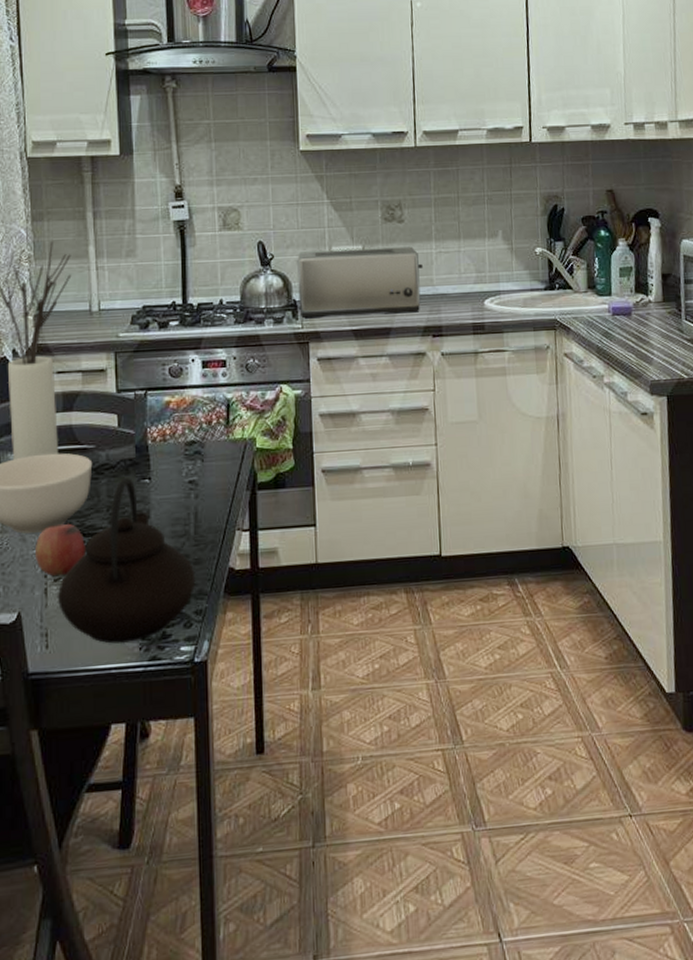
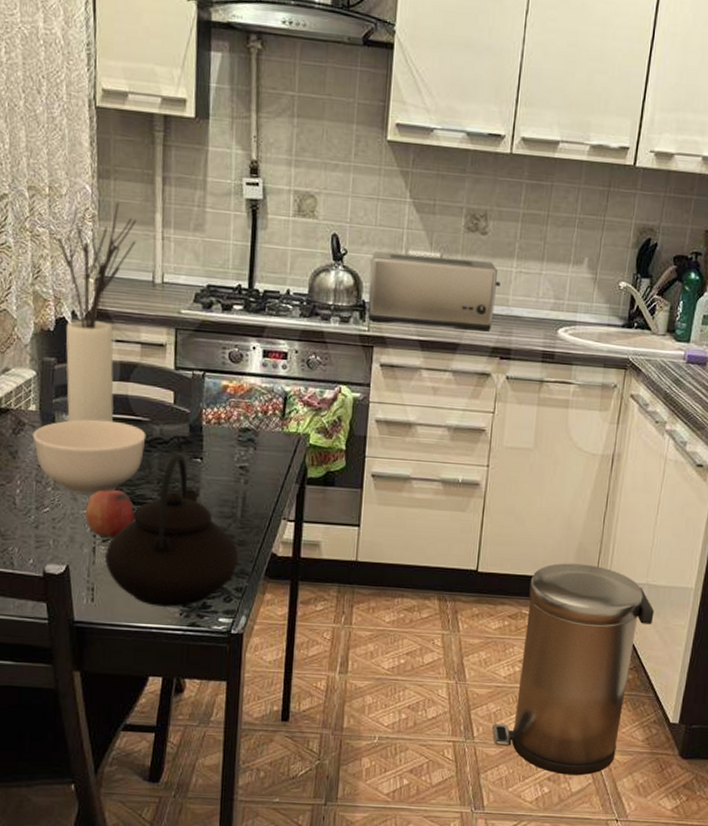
pedal bin: none [481,531,628,771] -> present [492,563,655,776]

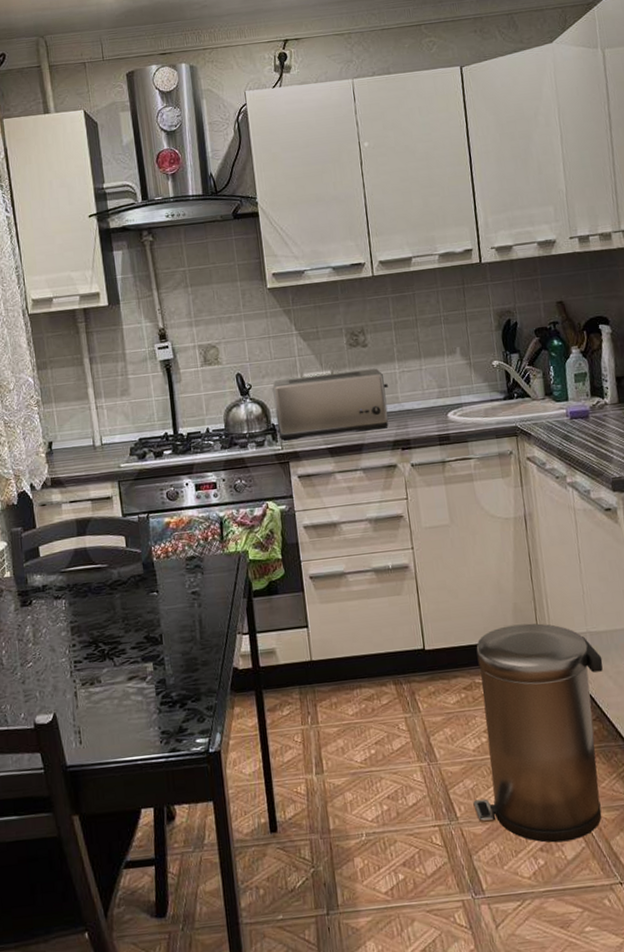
bowl: present [32,419,146,495] -> none [10,572,107,645]
vase: present [57,202,137,422] -> none [11,386,76,581]
fruit: present [86,490,135,538] -> none [64,635,107,681]
teapot: present [105,453,239,607] -> none [86,591,205,738]

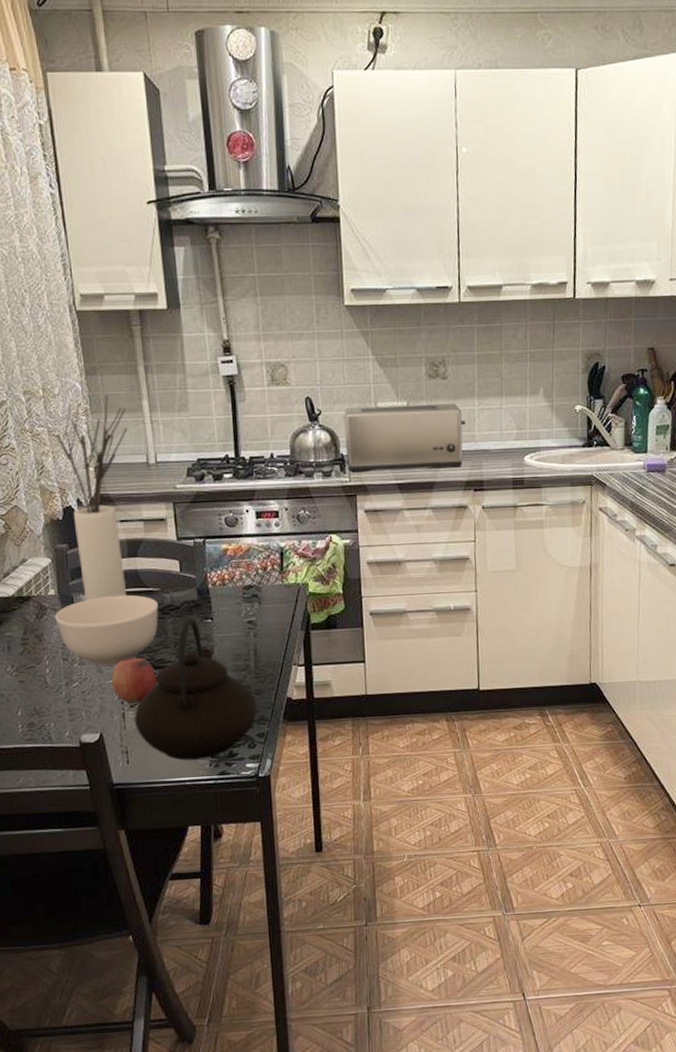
bowl: none [10,572,107,645] -> present [55,594,159,666]
vase: none [11,386,76,581] -> present [55,395,128,601]
fruit: none [64,635,107,681] -> present [111,658,157,703]
teapot: none [86,591,205,738] -> present [134,617,258,760]
pedal bin: present [473,623,603,843] -> none [512,670,649,869]

